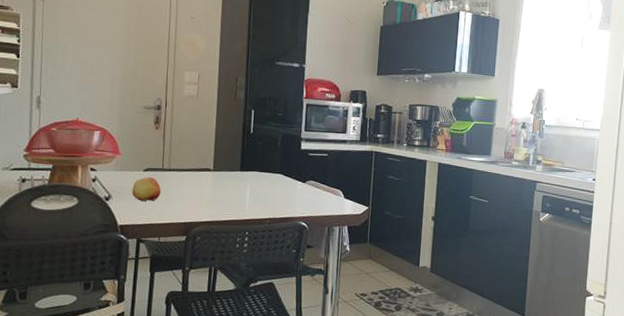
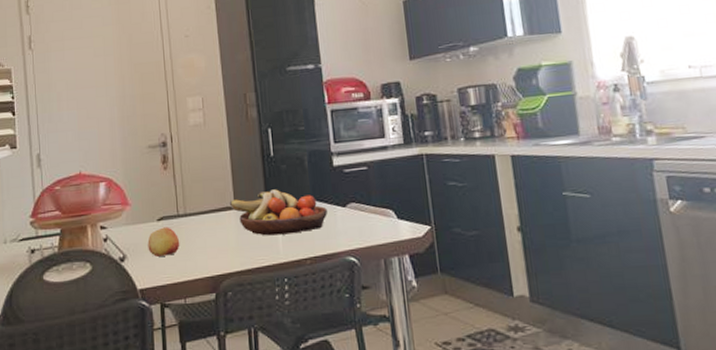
fruit bowl: none [209,160,290,198] -> present [229,189,327,236]

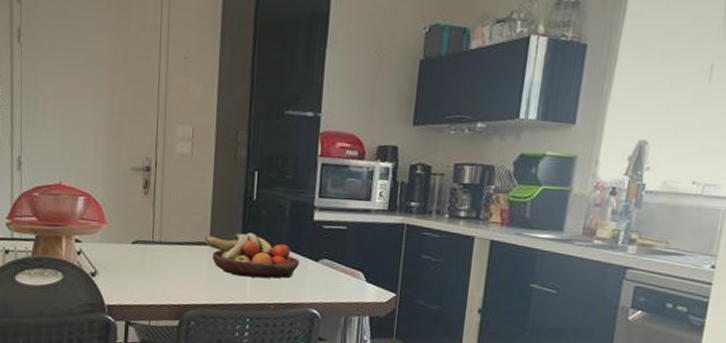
apple: present [147,227,180,257] -> none [119,250,152,279]

